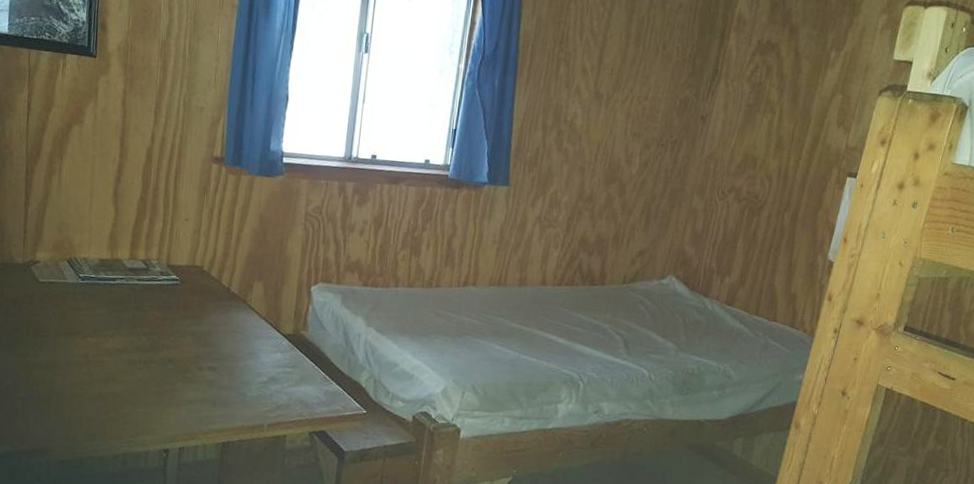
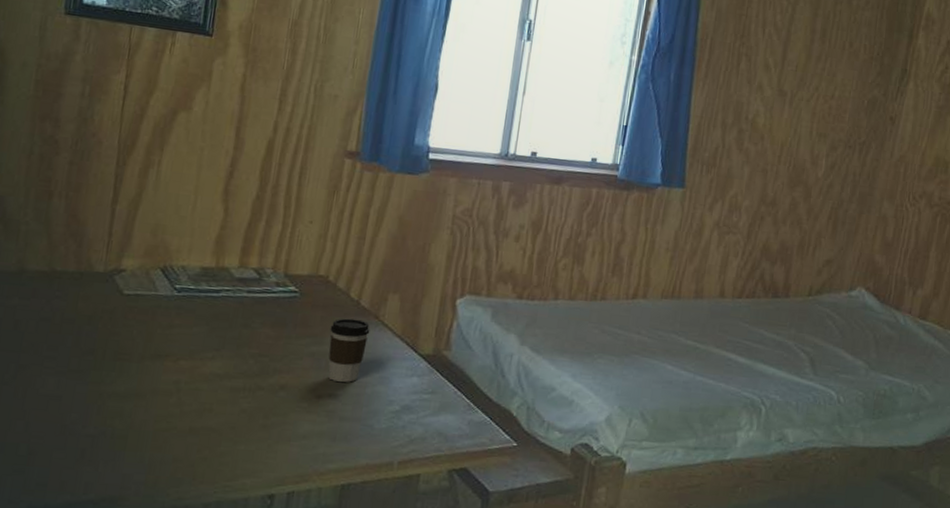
coffee cup: none [206,302,240,357] -> present [328,318,370,382]

